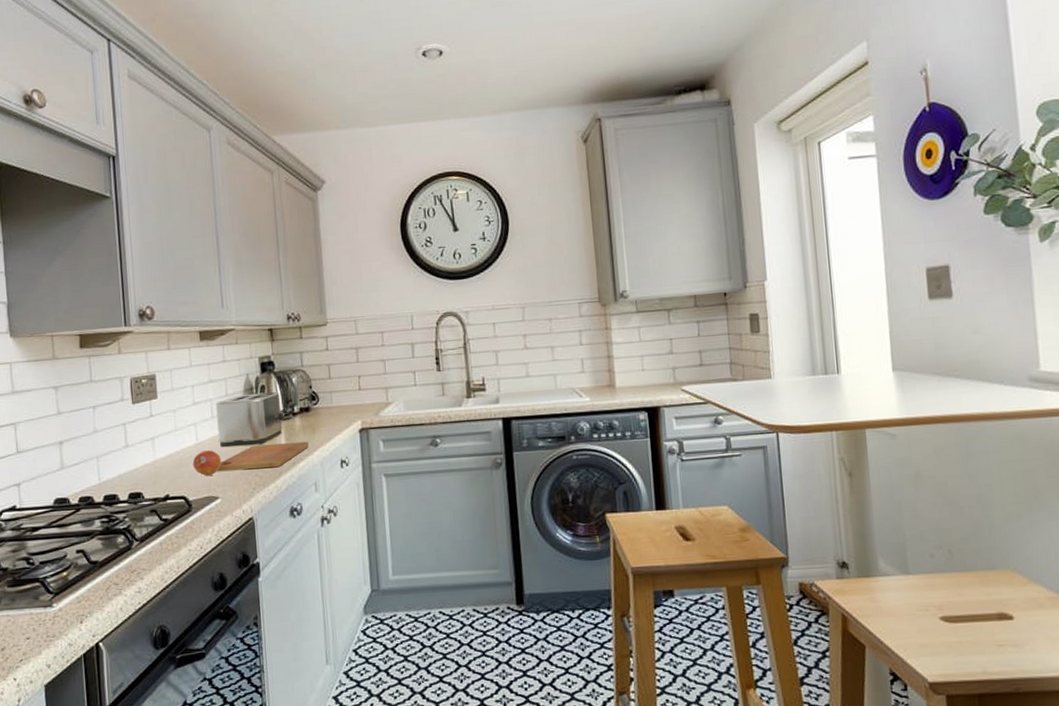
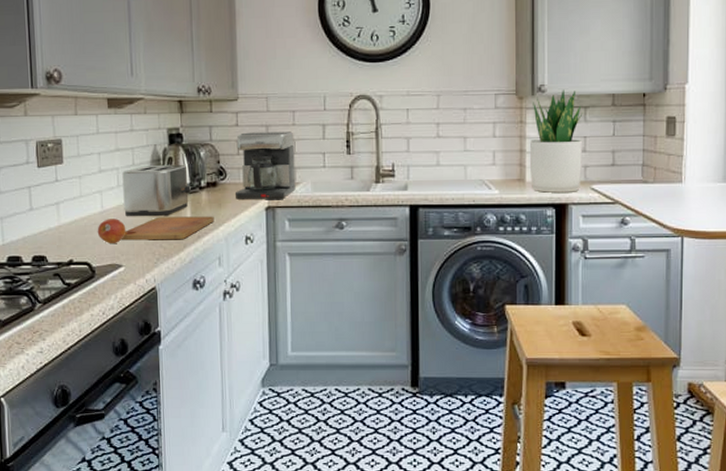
coffee maker: none [327,352,388,424] -> present [236,131,296,201]
planter: none [616,294,671,397] -> present [529,89,583,193]

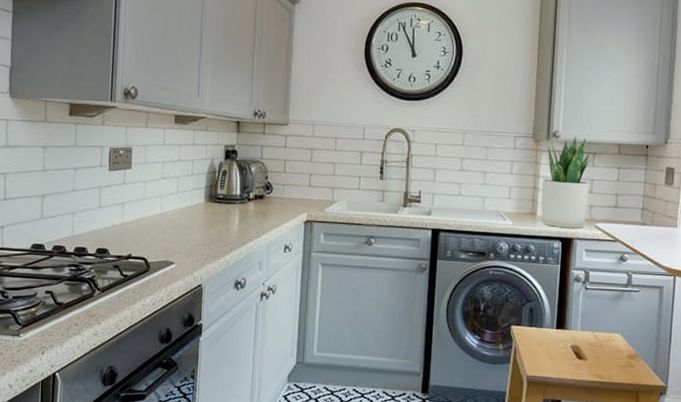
fruit: present [97,219,126,245] -> none [155,220,181,244]
cutting board: present [121,216,214,241] -> none [175,222,259,244]
toaster: present [122,164,191,217] -> none [180,176,240,223]
coffee maker: present [236,131,296,201] -> none [279,153,335,216]

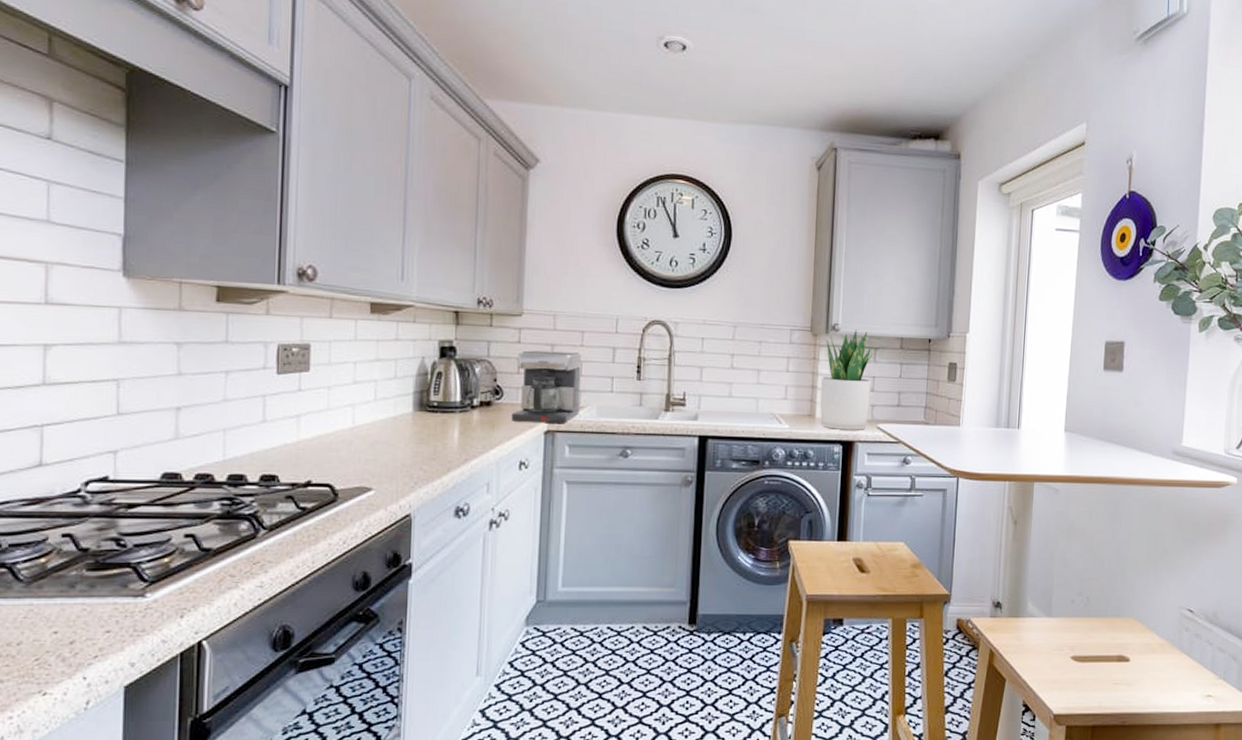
coffee maker: none [279,153,335,216] -> present [512,350,582,424]

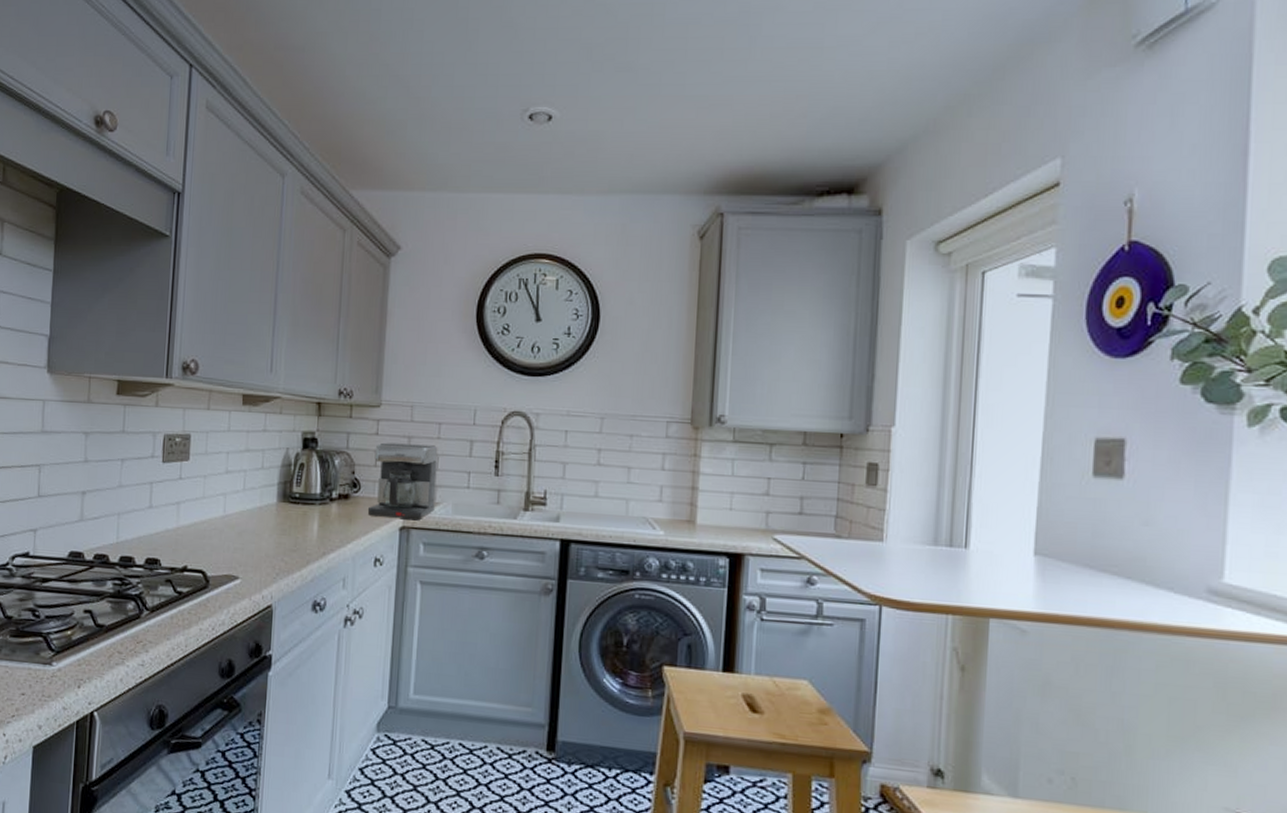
planter: present [820,330,873,430] -> none [701,422,768,541]

